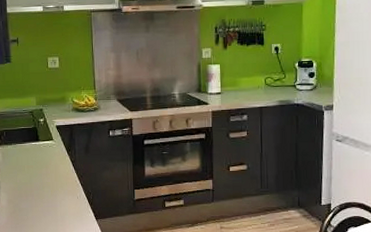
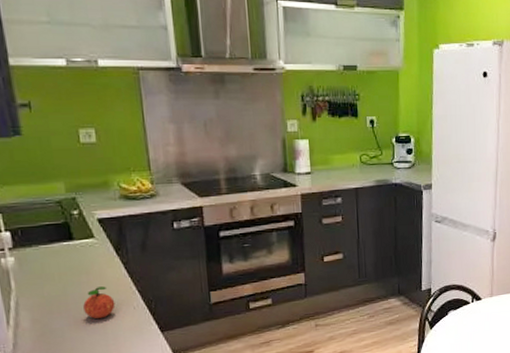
apple: none [42,179,64,204] -> present [83,286,116,319]

